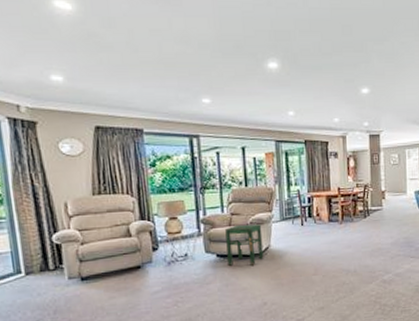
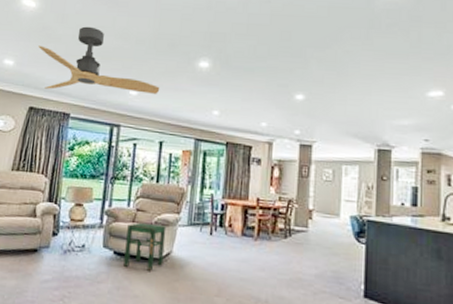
ceiling fan: none [88,30,233,105] -> present [38,26,160,94]

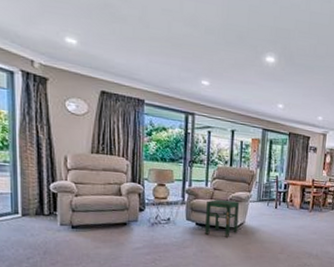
ceiling fan: present [38,26,160,94] -> none [102,8,231,85]

